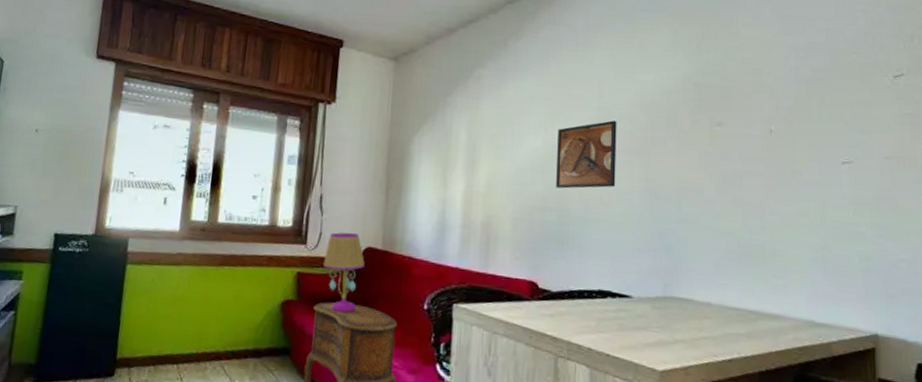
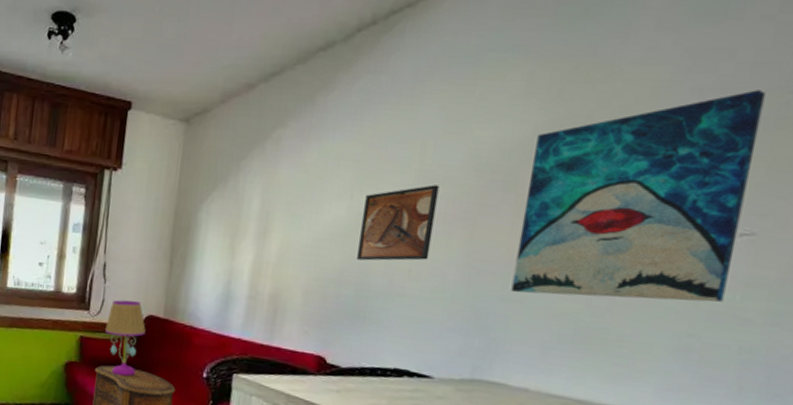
wall art: none [685,50,841,219] -> present [511,90,766,302]

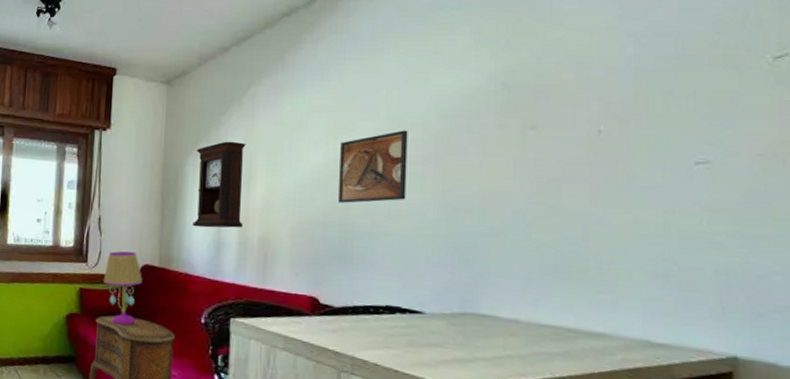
pendulum clock: none [201,188,265,282] -> present [192,141,246,228]
wall art: present [511,90,766,302] -> none [488,33,695,228]

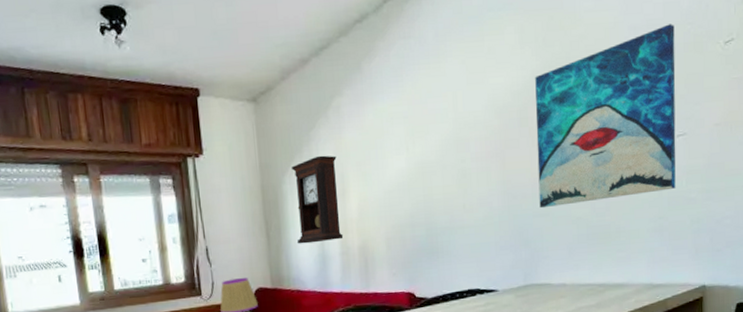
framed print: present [338,130,408,203] -> none [419,129,476,203]
wall art: none [488,33,695,228] -> present [535,24,676,209]

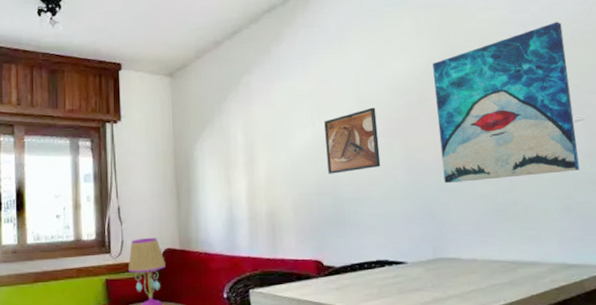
pendulum clock: present [292,155,344,244] -> none [203,126,252,208]
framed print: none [419,129,476,203] -> present [324,107,381,174]

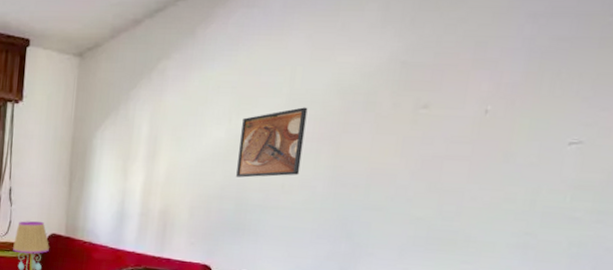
wall art: present [432,22,580,184] -> none [372,14,591,204]

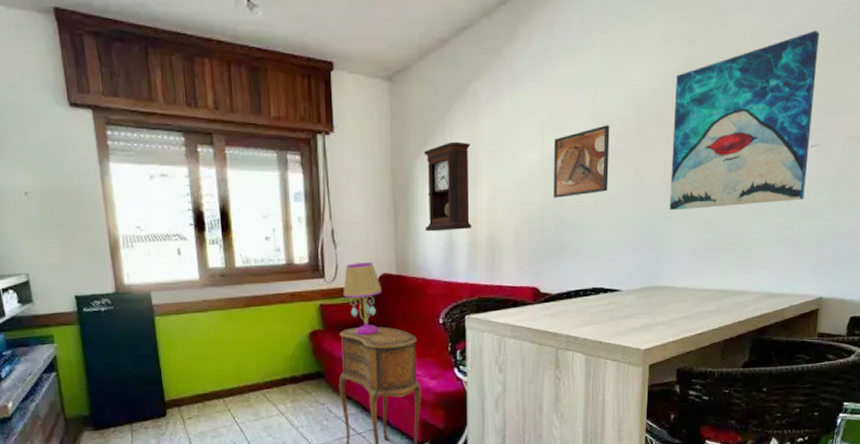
pendulum clock: none [97,115,153,200] -> present [424,141,472,232]
wall art: none [372,14,591,204] -> present [669,31,820,211]

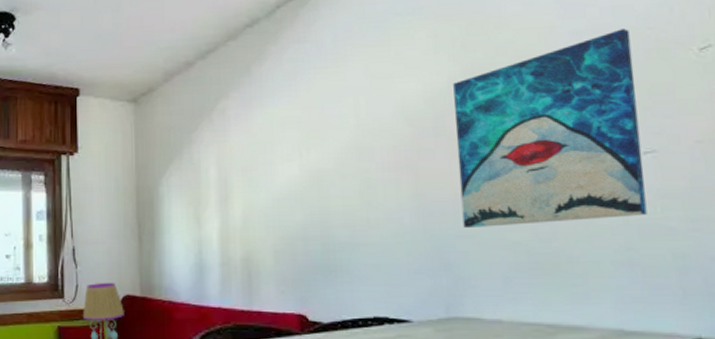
pendulum clock: present [424,141,472,232] -> none [170,158,225,251]
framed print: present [554,125,610,198] -> none [314,137,383,215]

